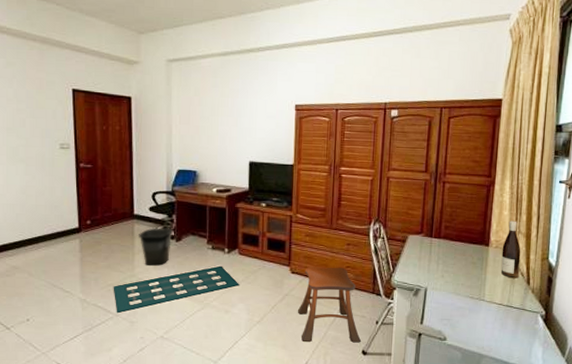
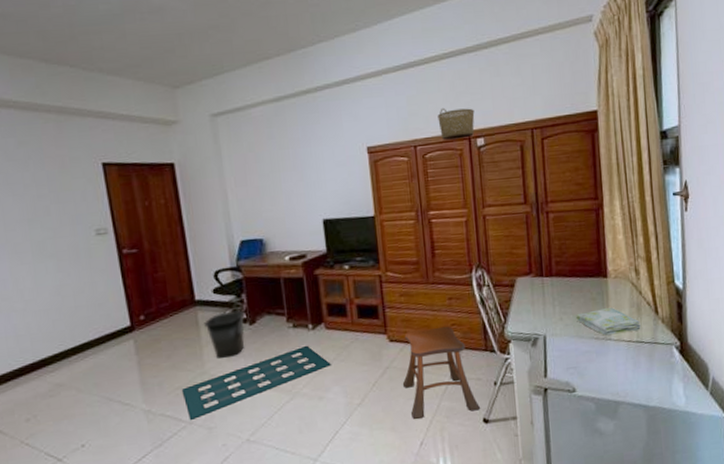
basket: none [360,79,393,108] -> present [437,107,475,140]
towel: none [456,273,513,297] -> present [576,308,641,336]
bottle: present [500,220,521,279] -> none [622,244,646,310]

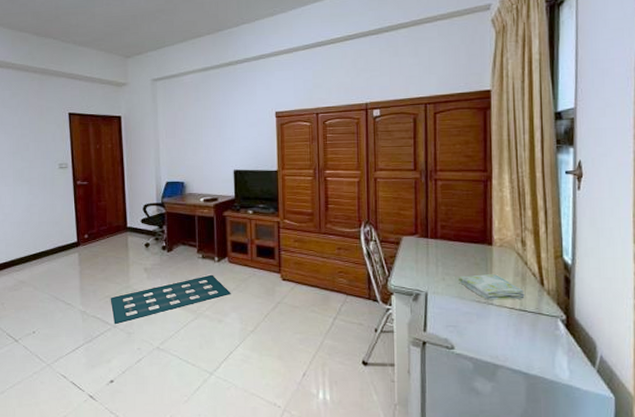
waste bin: present [204,310,245,358] -> none [132,239,164,276]
stool: present [403,326,480,419] -> none [292,272,360,353]
basket: present [437,107,475,140] -> none [339,81,373,110]

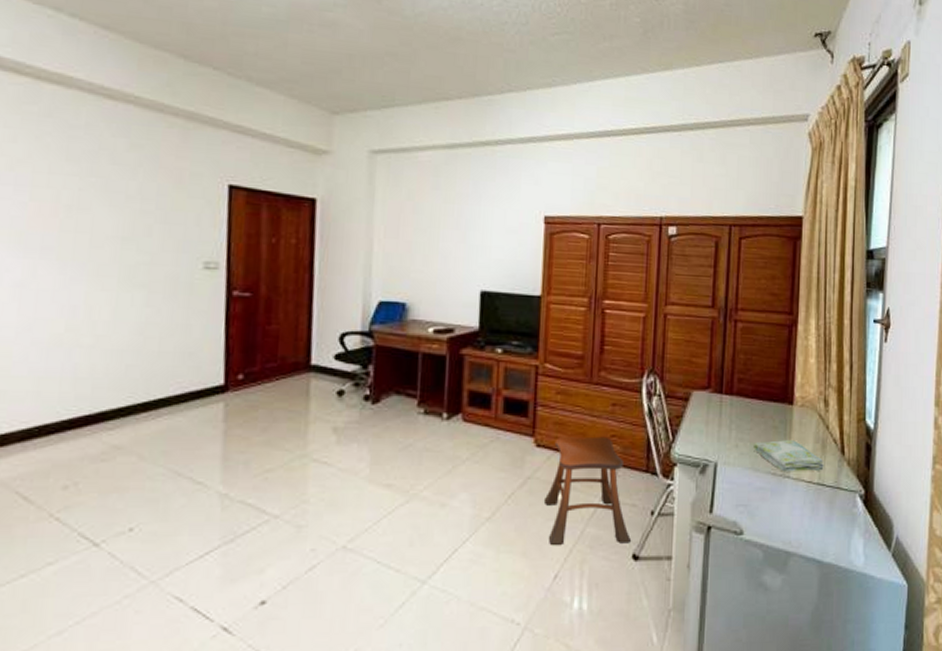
area rug: present [110,274,231,324] -> none [272,438,462,512]
stool: none [292,272,360,353] -> present [545,436,631,545]

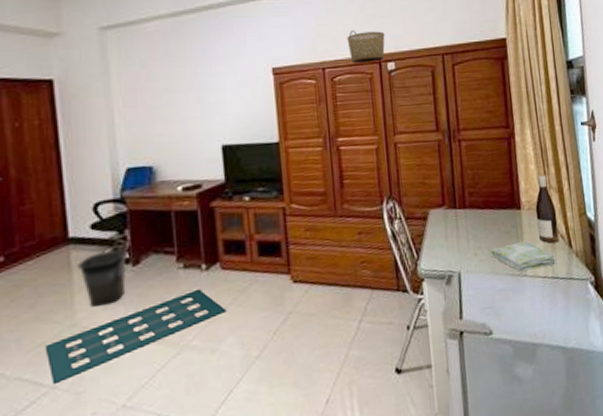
area rug: none [272,438,462,512] -> present [45,288,226,383]
waste bin: none [316,384,368,440] -> present [78,248,127,307]
stool: present [545,436,631,545] -> none [308,263,392,372]
basket: none [628,186,670,224] -> present [347,29,385,63]
bottle: none [808,371,832,447] -> present [535,175,560,244]

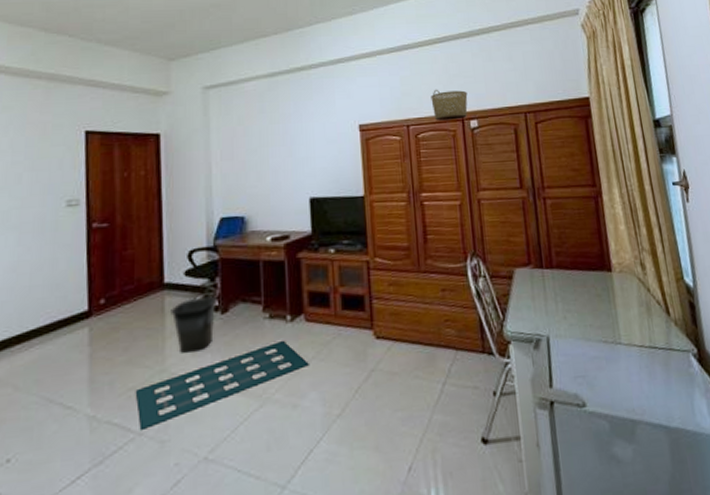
towel: present [491,241,556,272] -> none [581,306,653,339]
bottle: present [535,175,560,244] -> none [627,236,656,310]

